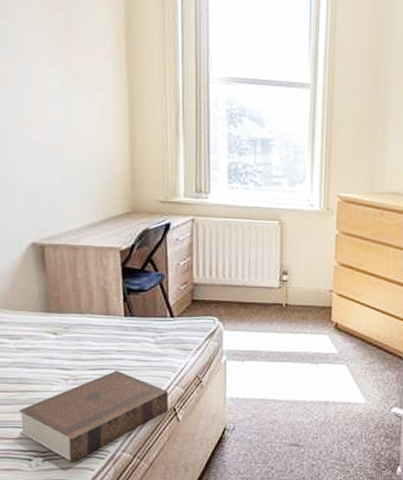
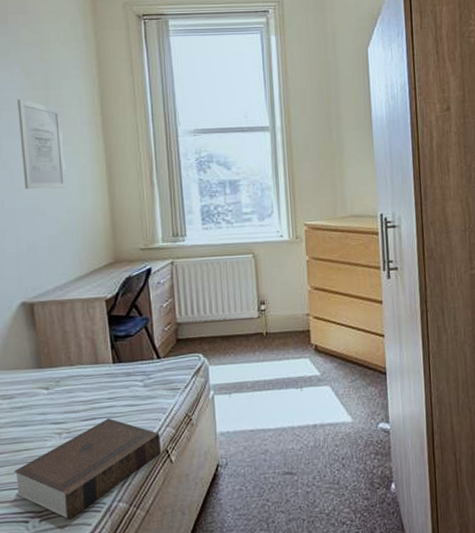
wall art: none [34,20,85,126] -> present [17,99,67,190]

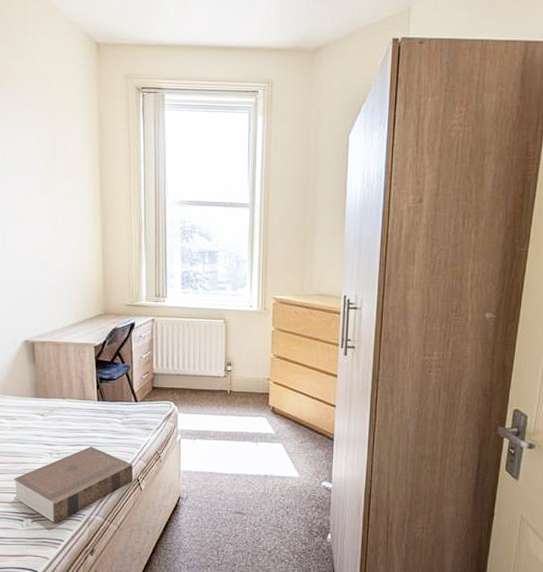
wall art: present [17,99,67,190] -> none [28,160,67,244]

